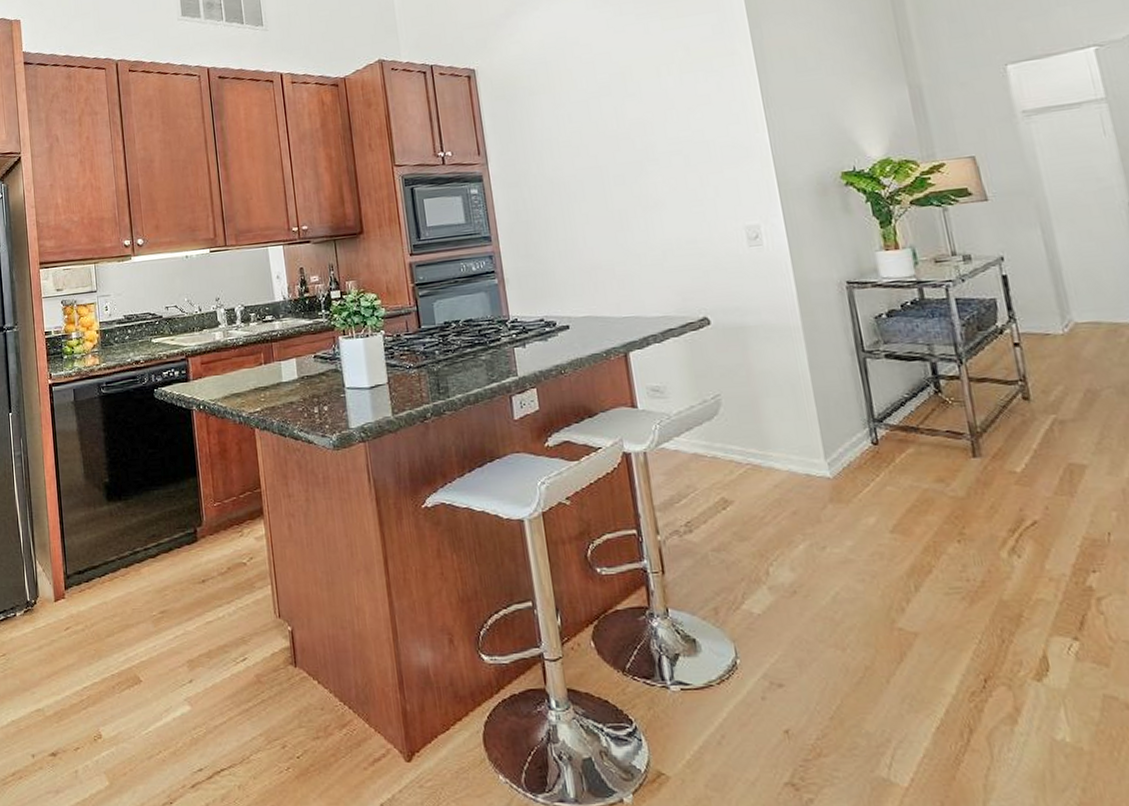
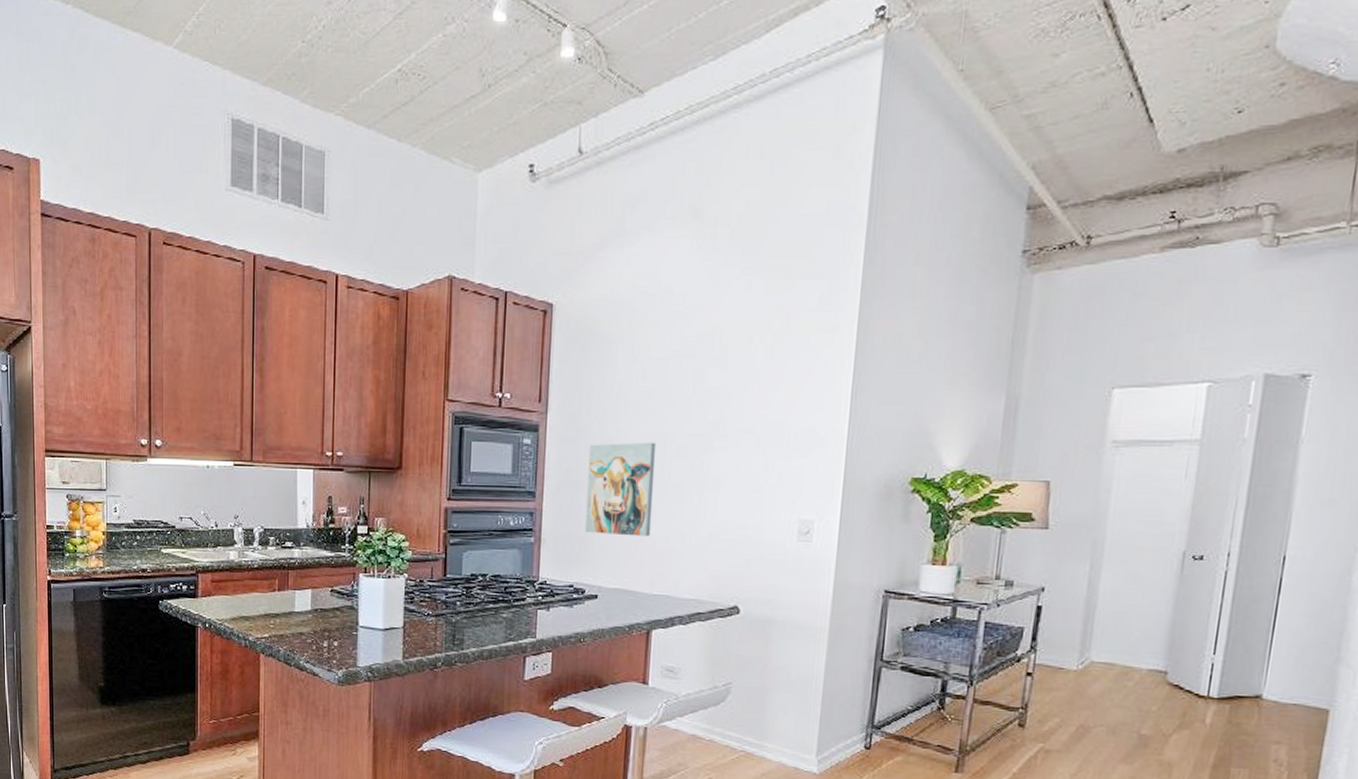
wall art: none [532,175,608,268] -> present [584,442,656,537]

